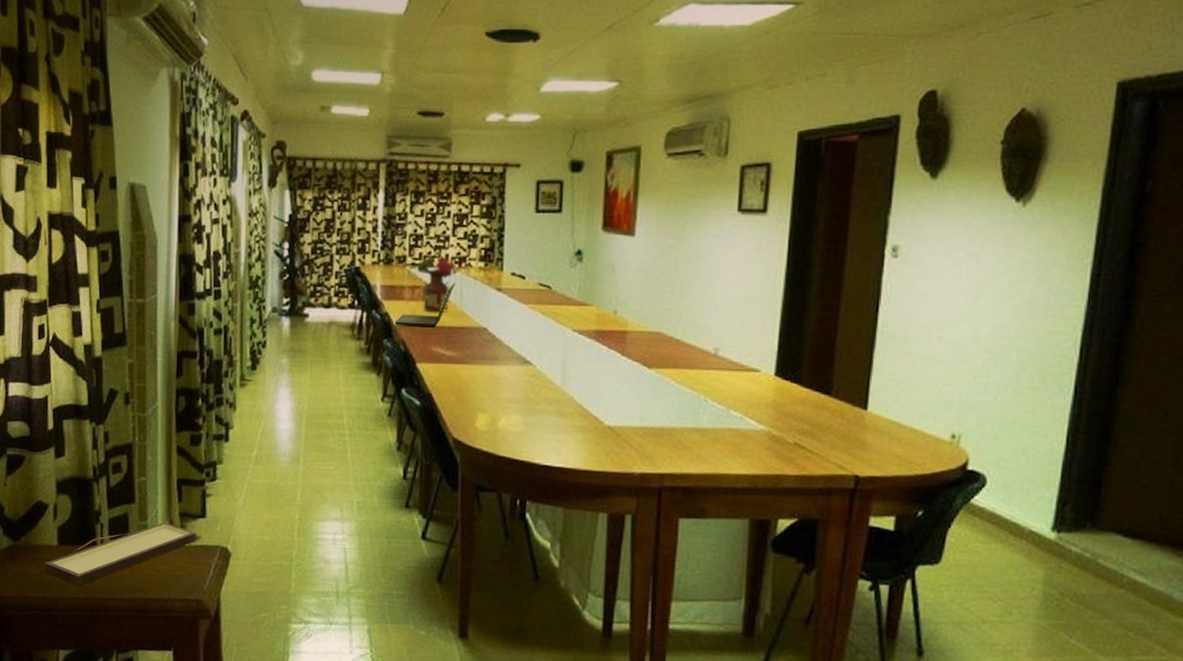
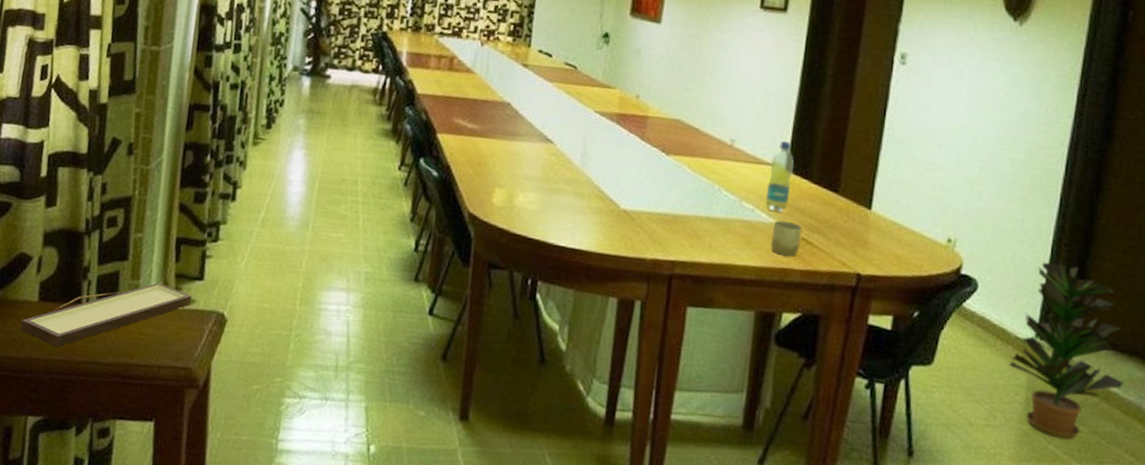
laptop: present [394,282,456,328] -> none [418,54,483,99]
flower arrangement: present [416,256,455,312] -> none [444,27,484,84]
bottle: none [754,346,782,419] -> present [765,141,794,213]
cup: none [762,426,795,462] -> present [770,220,802,256]
potted plant: none [1023,452,1153,632] -> present [1009,262,1125,439]

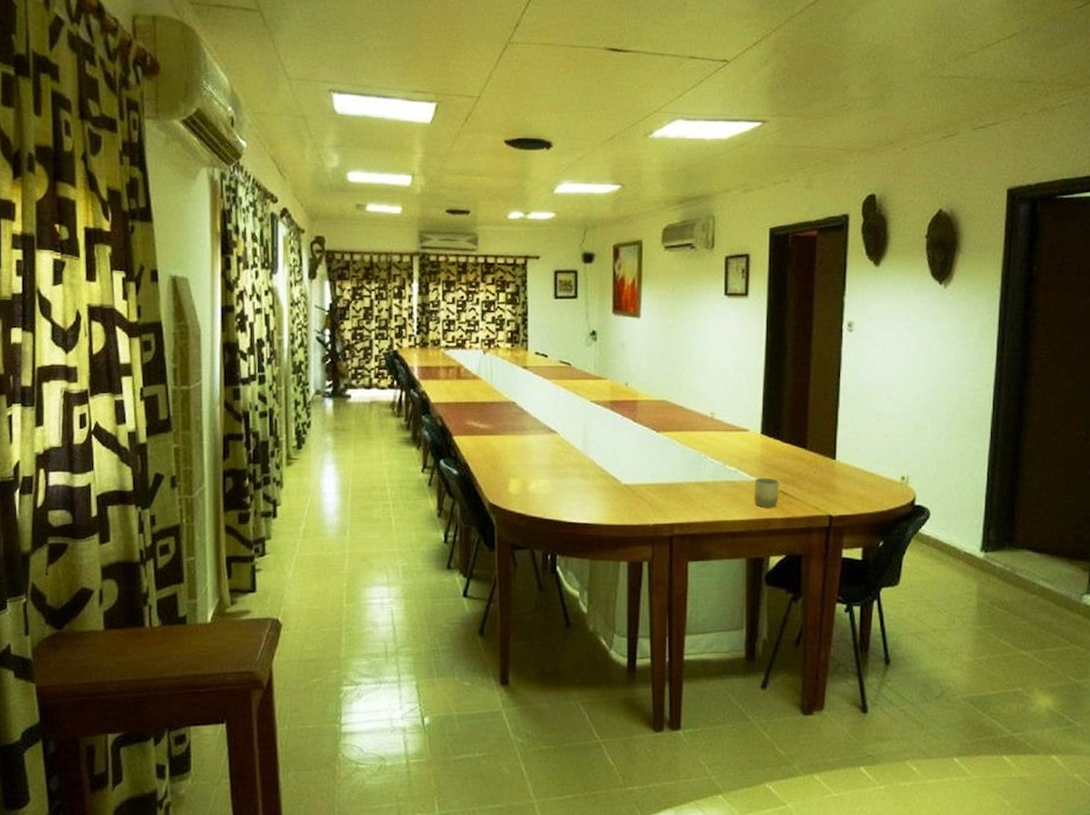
tray: present [20,282,192,347] -> none [90,599,247,669]
bottle: present [765,141,794,213] -> none [745,409,766,471]
potted plant: present [1009,262,1125,439] -> none [961,486,1056,632]

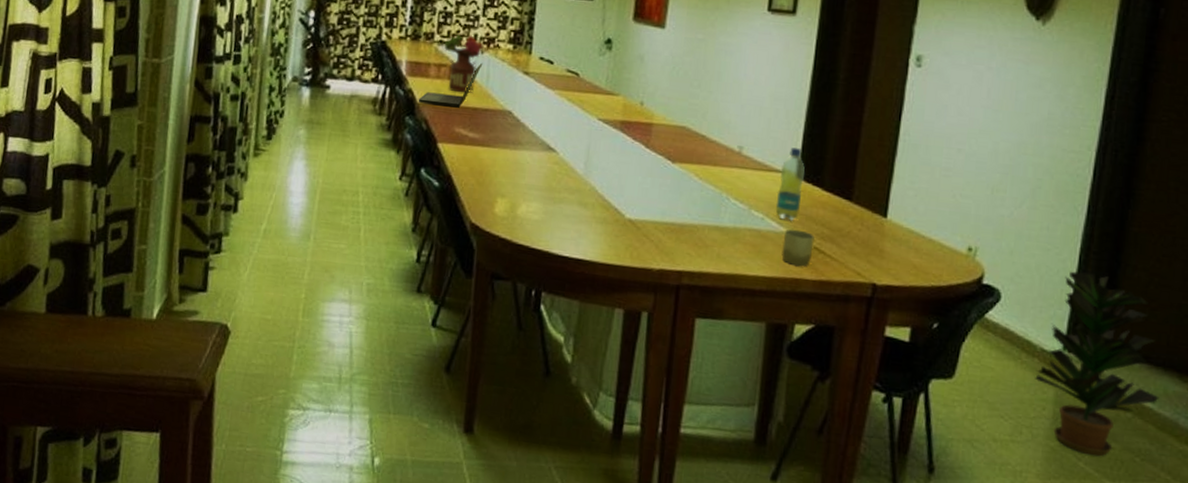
laptop: none [431,362,486,404] -> present [418,62,483,108]
flower arrangement: none [450,338,485,389] -> present [443,35,484,93]
bottle: none [745,409,766,471] -> present [775,147,805,221]
potted plant: none [961,486,1056,632] -> present [1035,271,1160,456]

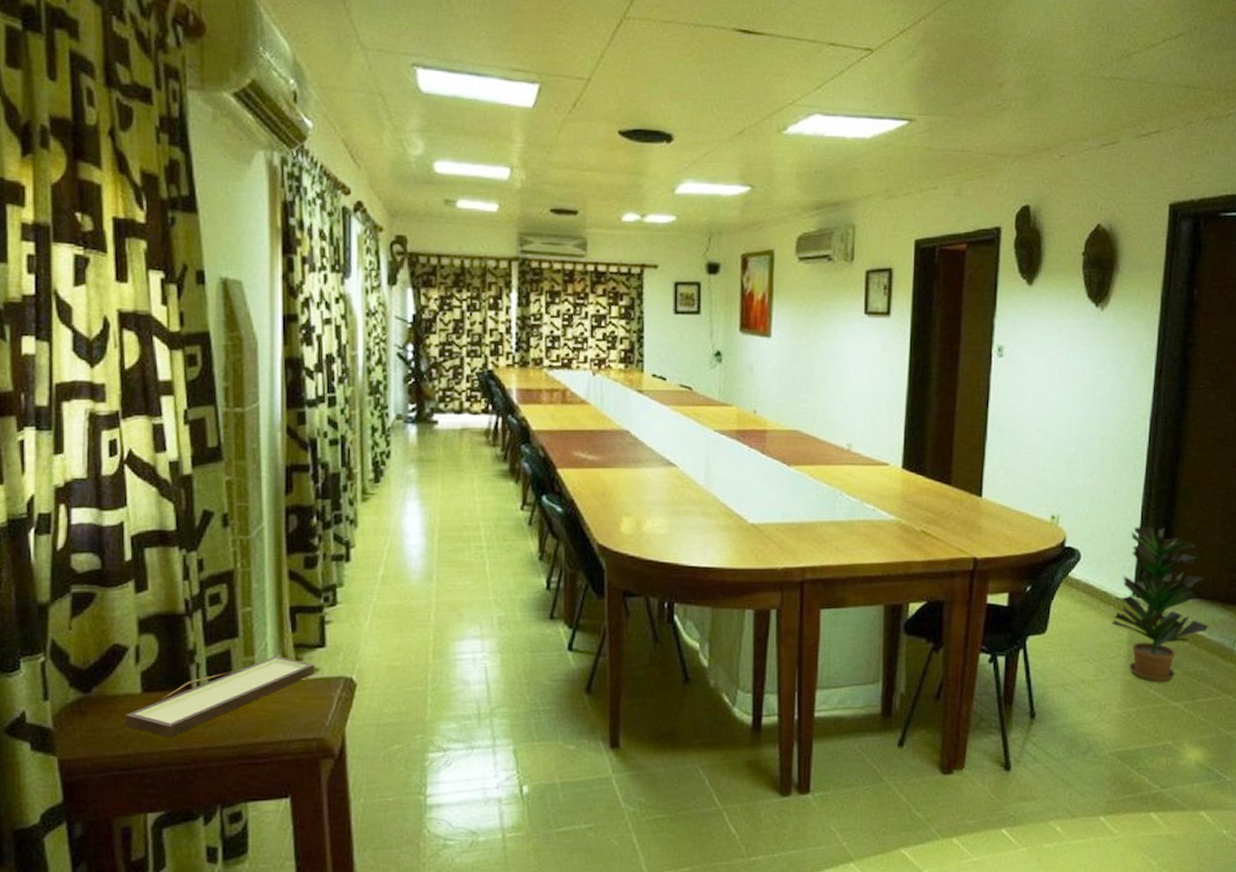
tray: none [28,294,196,359] -> present [125,655,315,738]
laptop: present [418,62,483,108] -> none [532,384,596,432]
flower arrangement: present [443,35,484,93] -> none [554,357,595,416]
bottle: present [775,147,805,221] -> none [884,441,908,509]
cup: present [781,229,815,266] -> none [893,516,921,549]

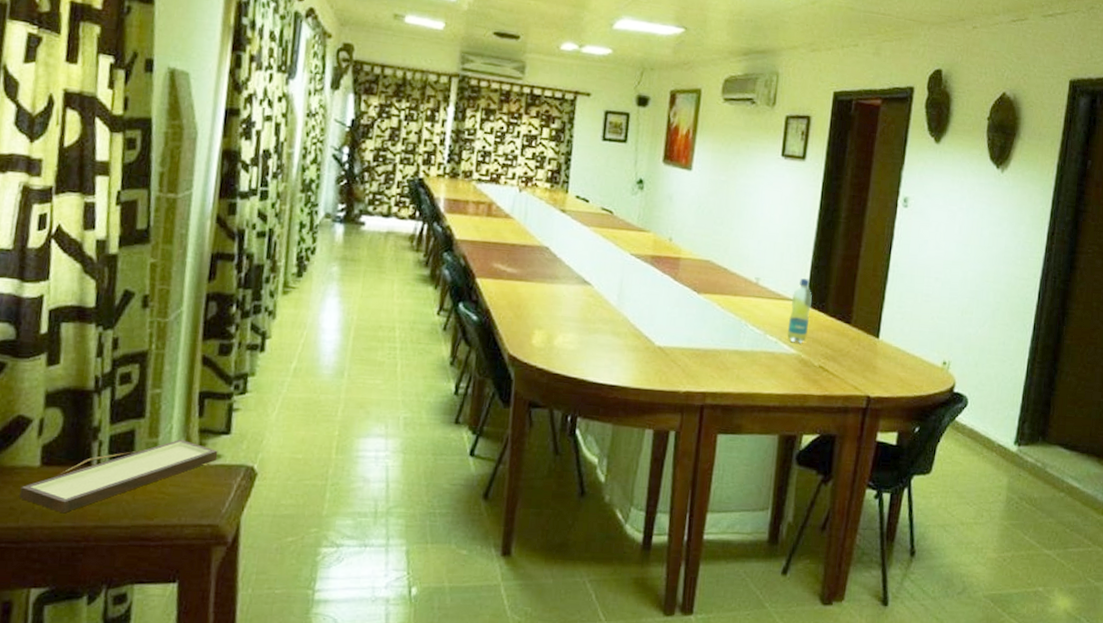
bottle: none [884,441,908,509] -> present [787,278,812,344]
potted plant: present [1112,526,1209,682] -> none [993,378,1084,530]

